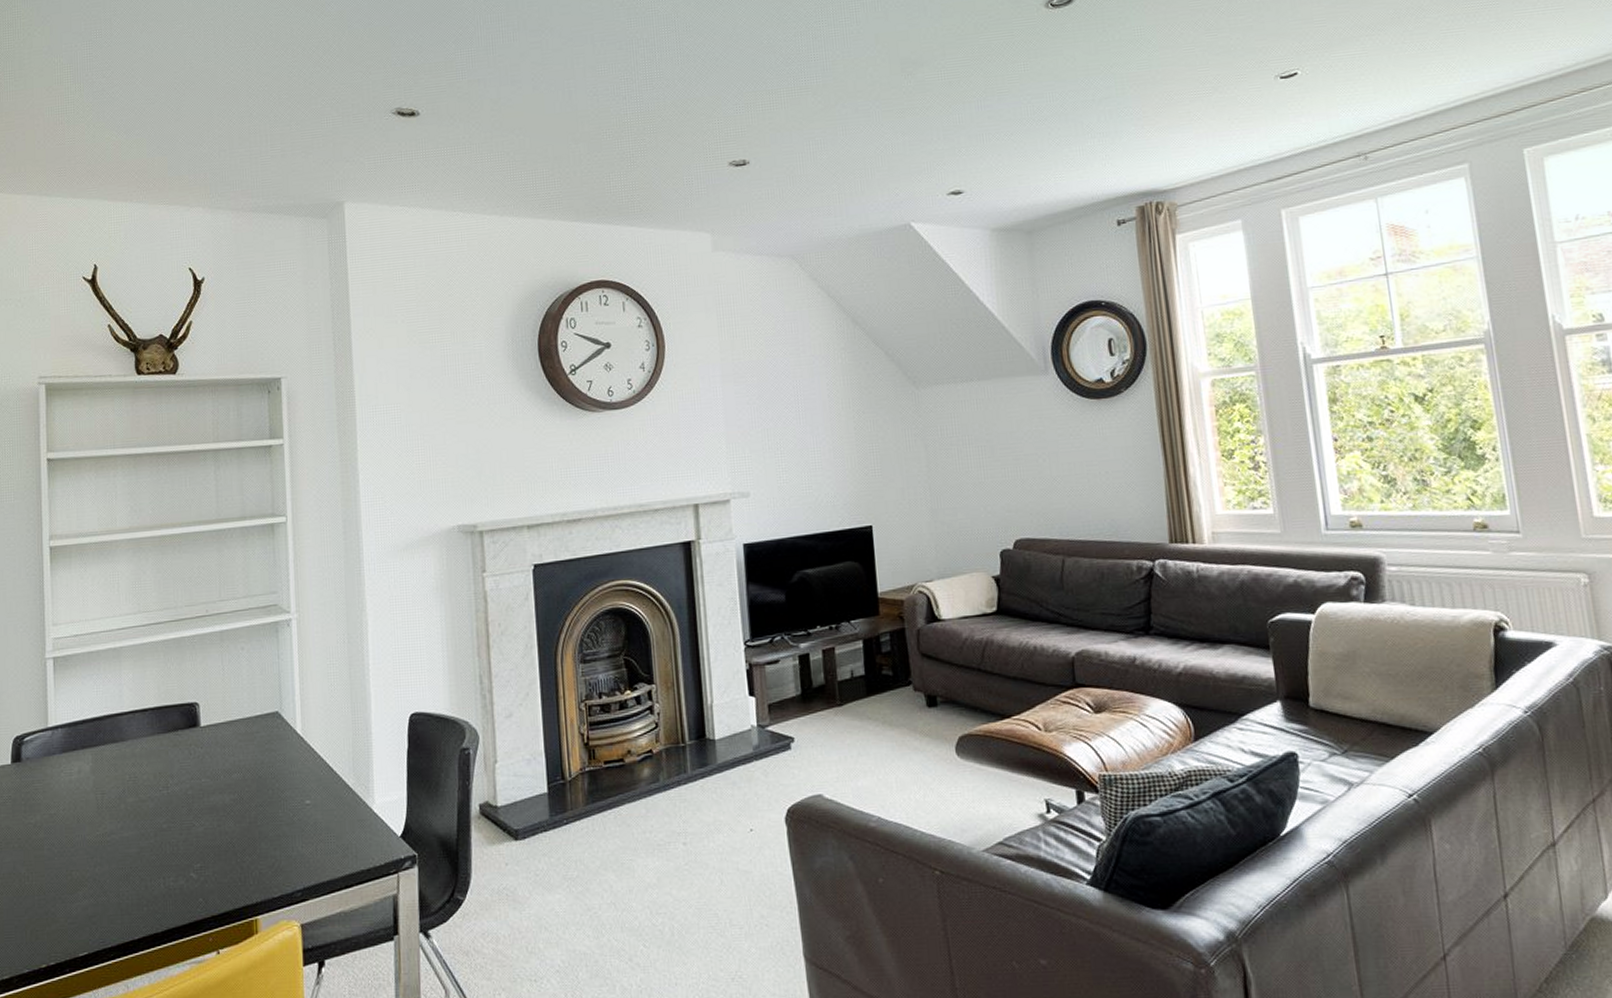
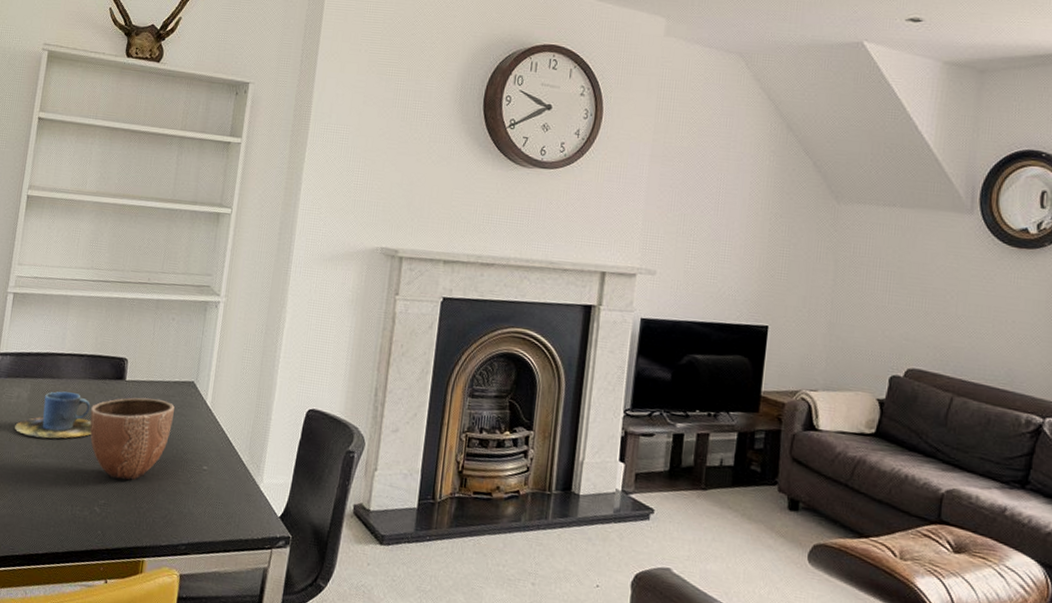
cup: none [81,753,172,812] -> present [14,391,92,439]
decorative bowl: none [166,738,262,837] -> present [89,397,175,480]

